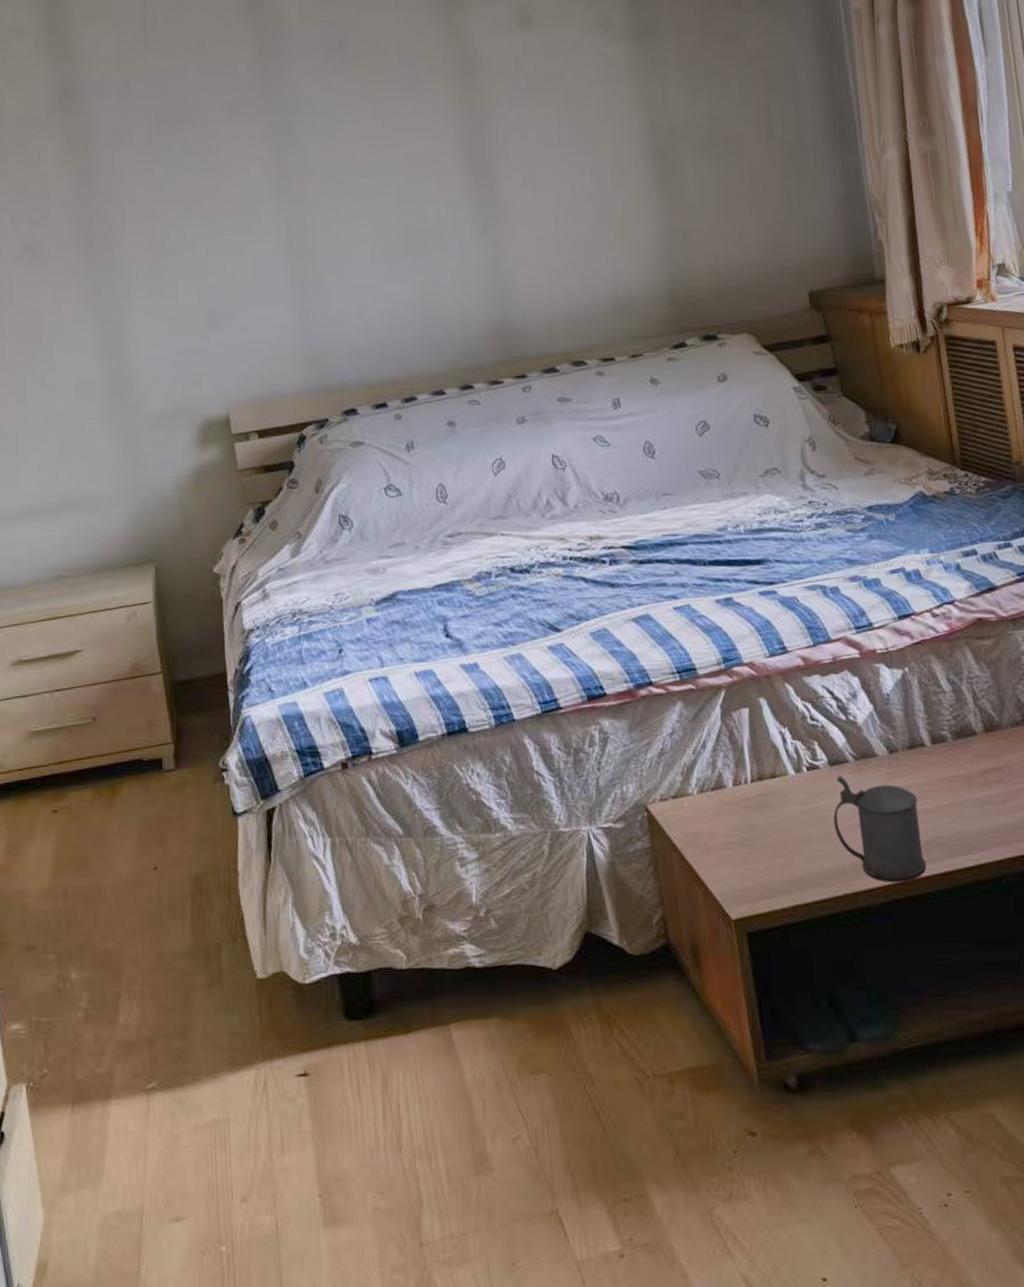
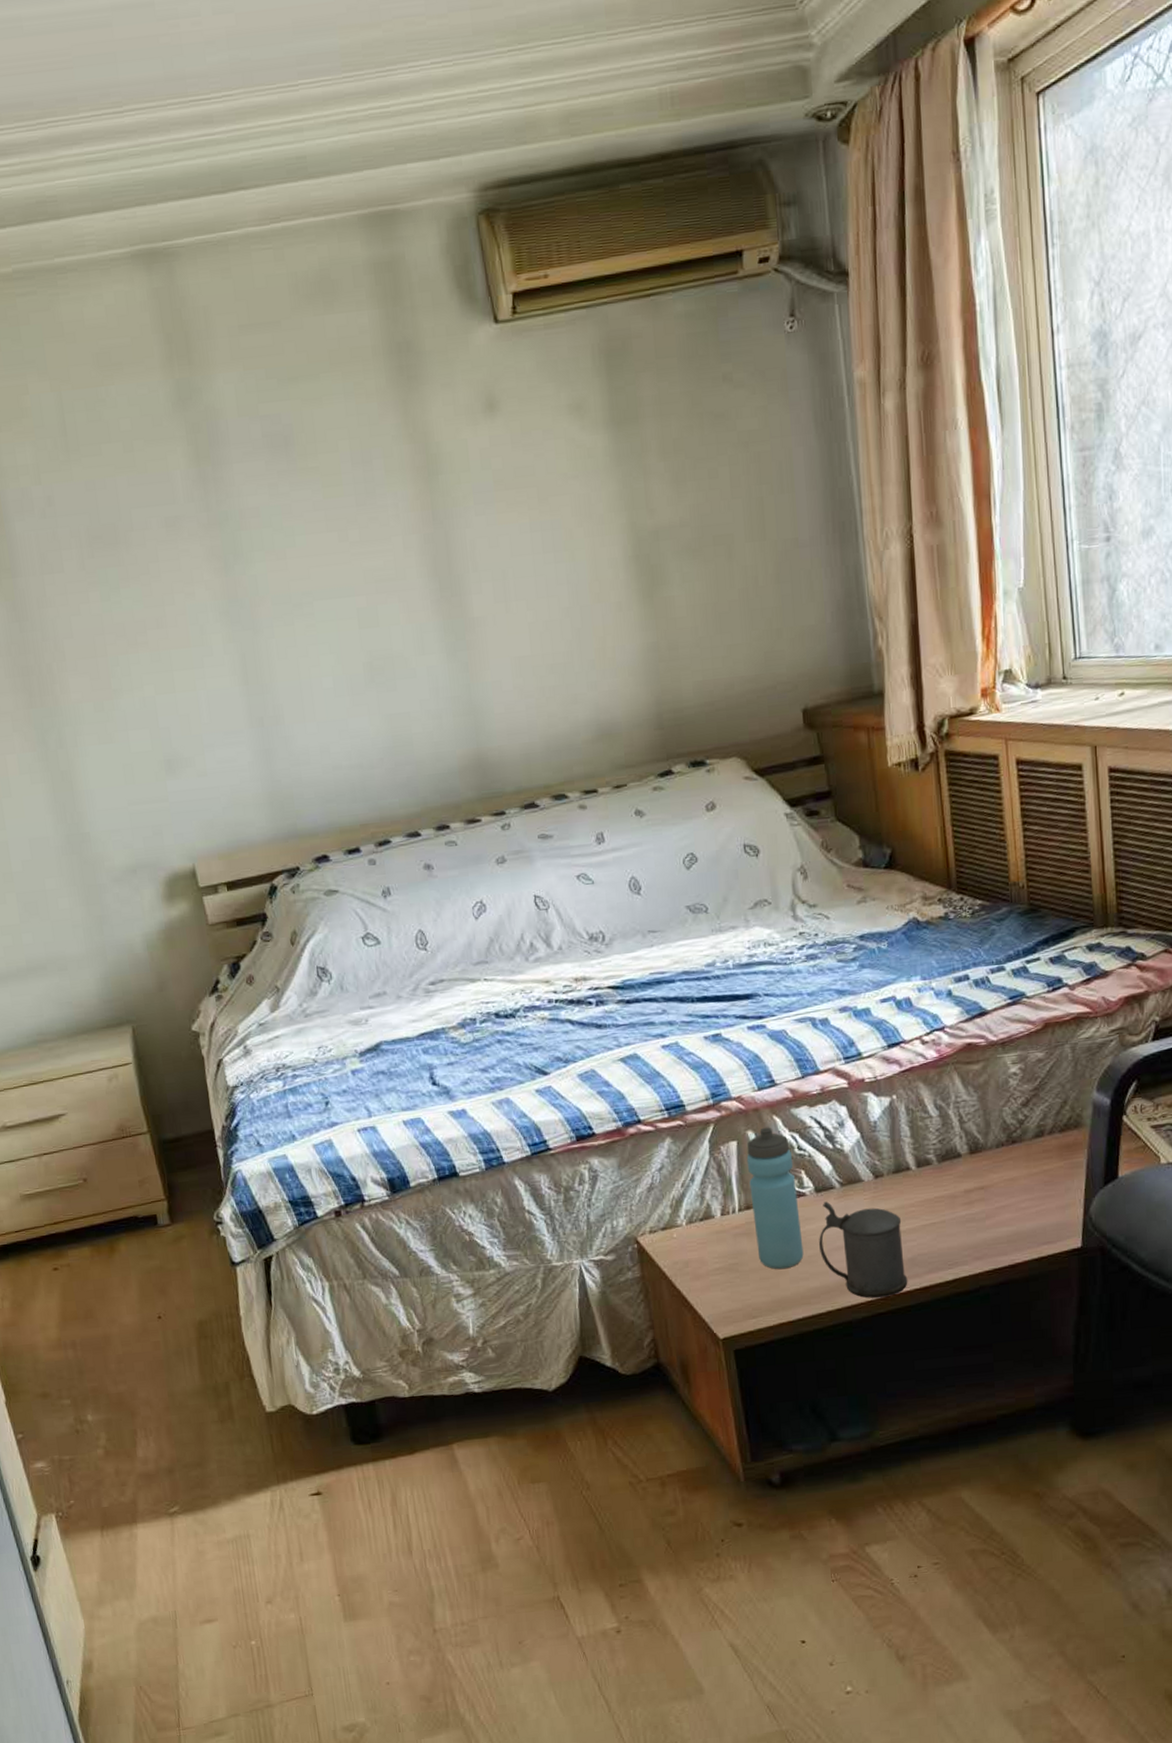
water bottle: none [758,695,818,847] -> present [746,1127,804,1270]

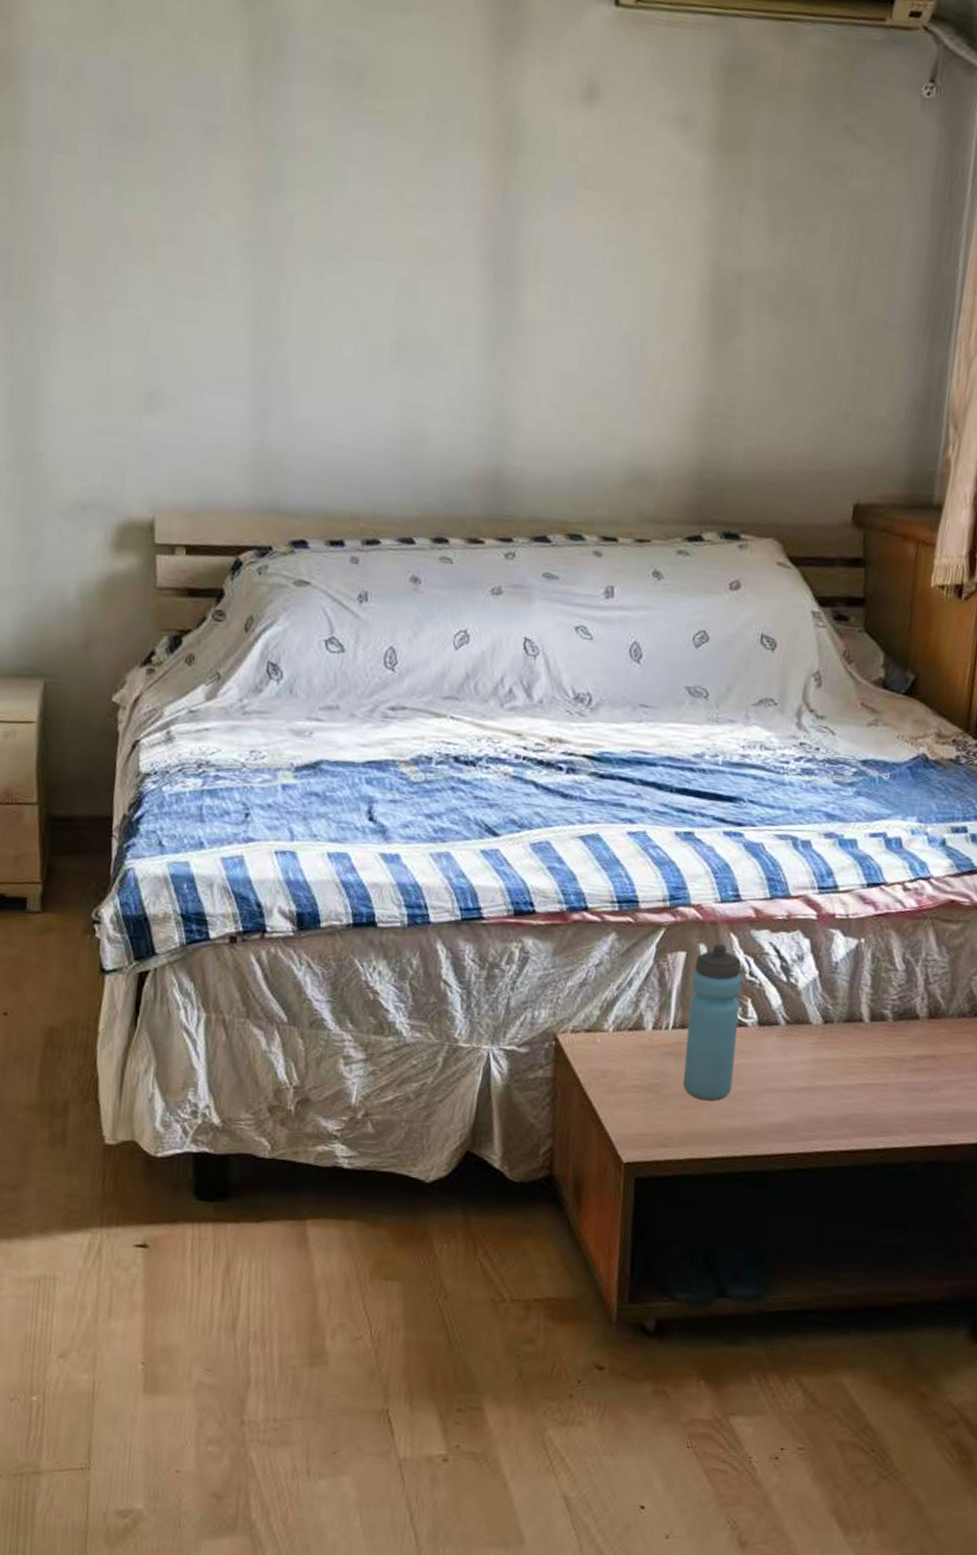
beer stein: present [819,1201,908,1298] -> none [749,1037,842,1153]

